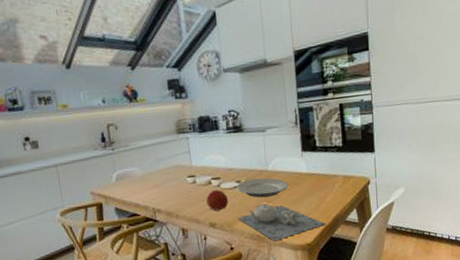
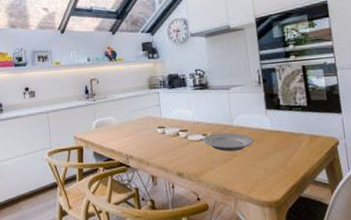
fruit: present [206,189,228,211] -> none [174,140,195,161]
teapot: present [237,203,326,241] -> none [204,157,293,196]

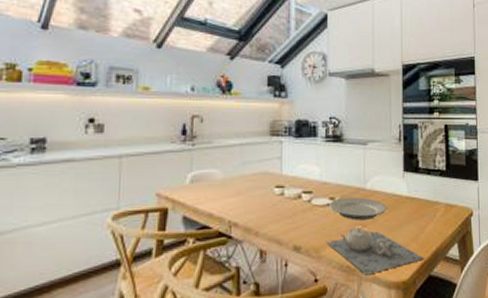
teapot: none [204,157,293,196] -> present [326,227,424,275]

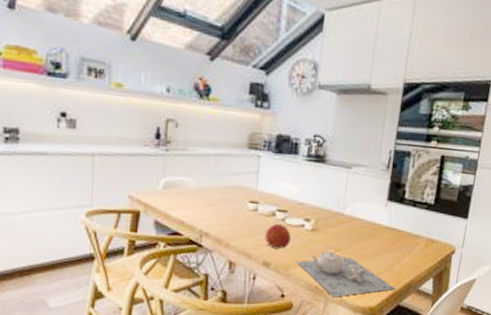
fruit: none [293,205,318,232] -> present [265,223,291,249]
plate: present [329,197,387,220] -> none [303,220,364,245]

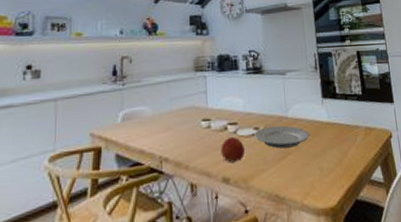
teapot: present [297,251,396,297] -> none [254,155,350,204]
plate: none [303,220,364,245] -> present [254,125,310,149]

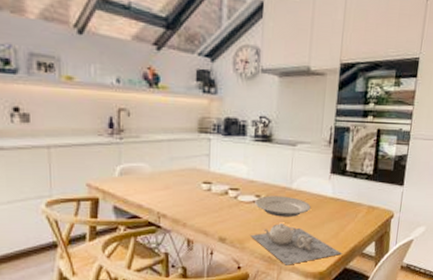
fruit: present [221,136,245,163] -> none [219,201,244,225]
teapot: none [254,155,350,204] -> present [250,223,342,265]

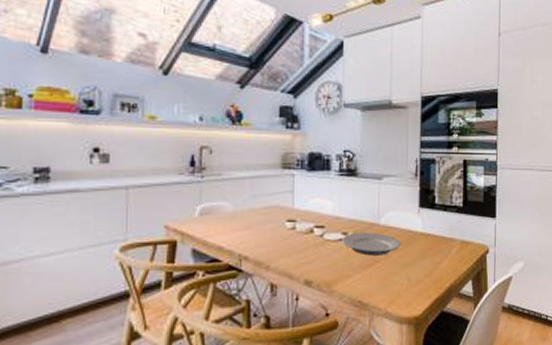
teapot: present [250,223,342,265] -> none [338,263,437,310]

